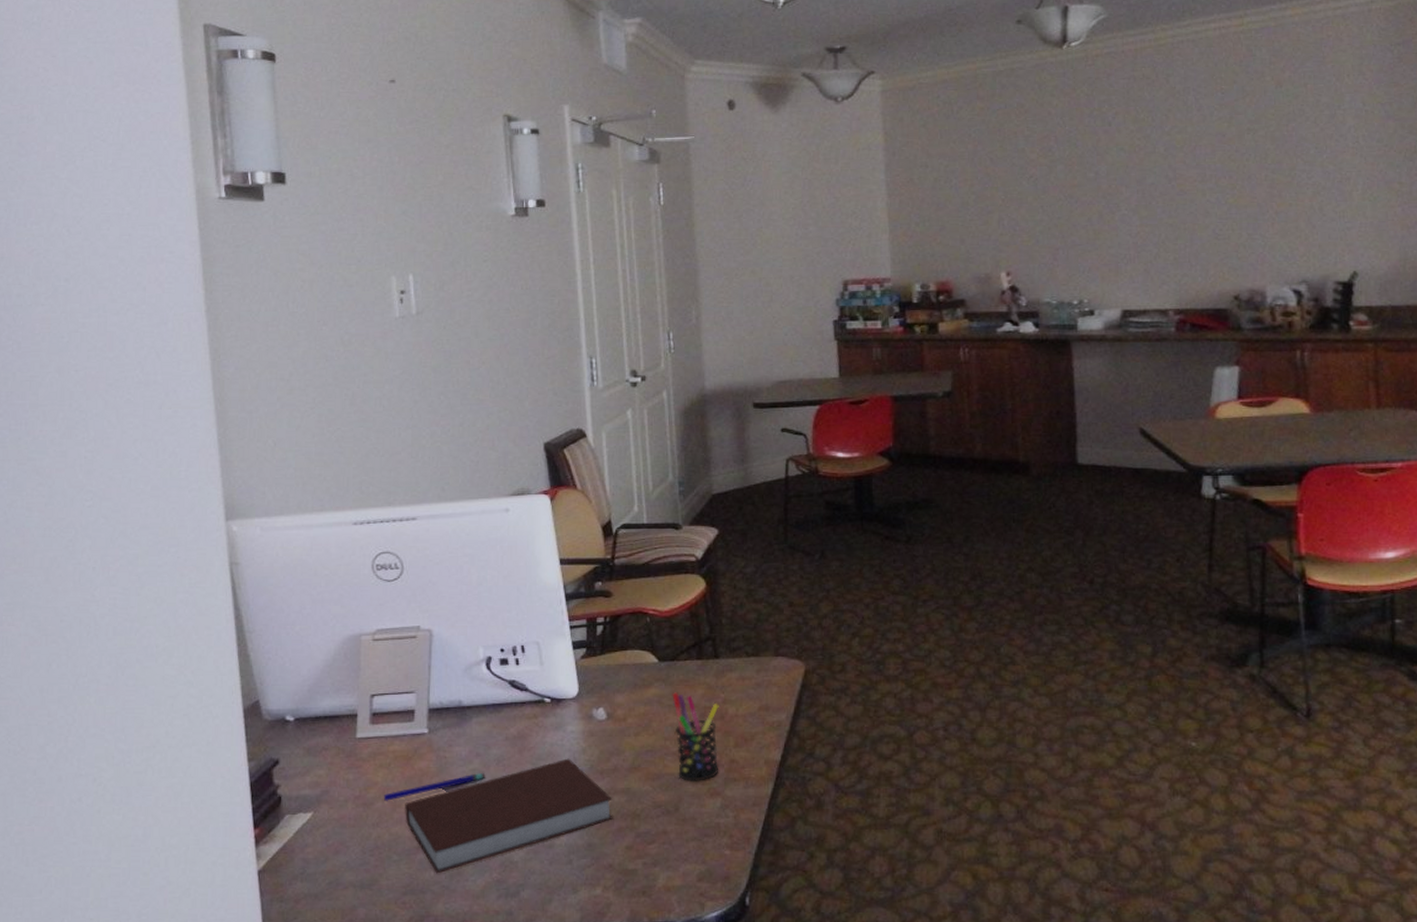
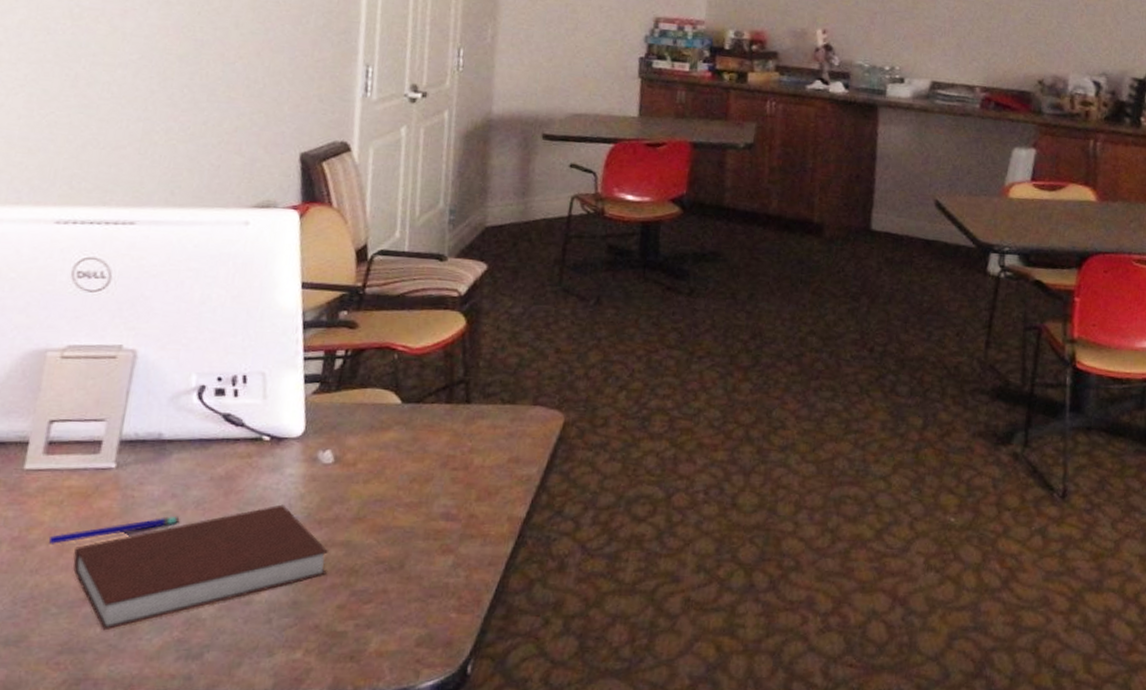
pen holder: present [672,692,719,781] -> none [408,437,465,537]

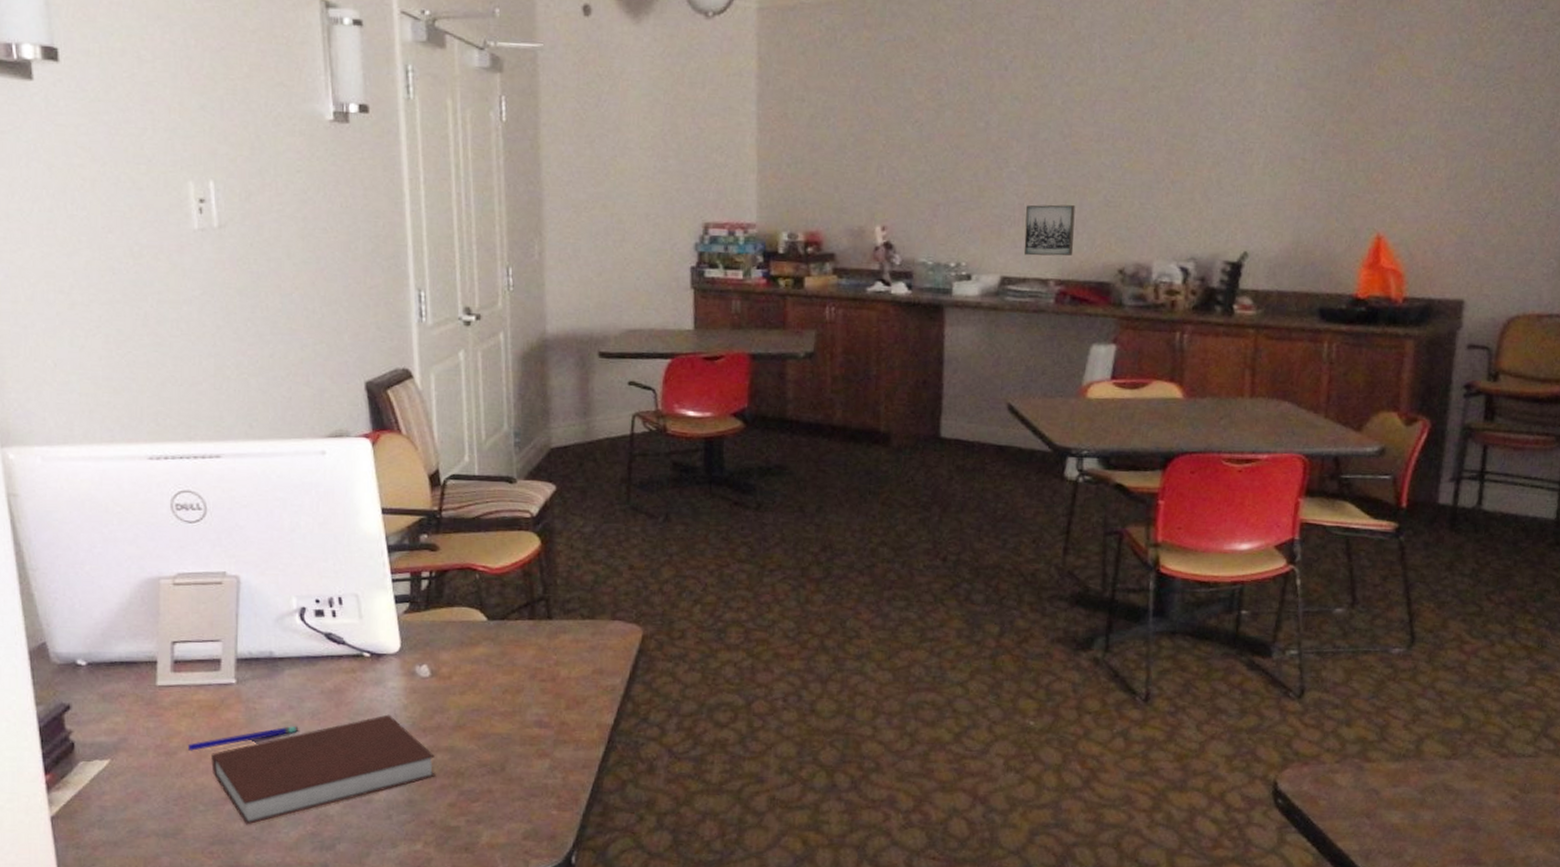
wall art: none [952,18,1000,66] -> present [1023,204,1076,257]

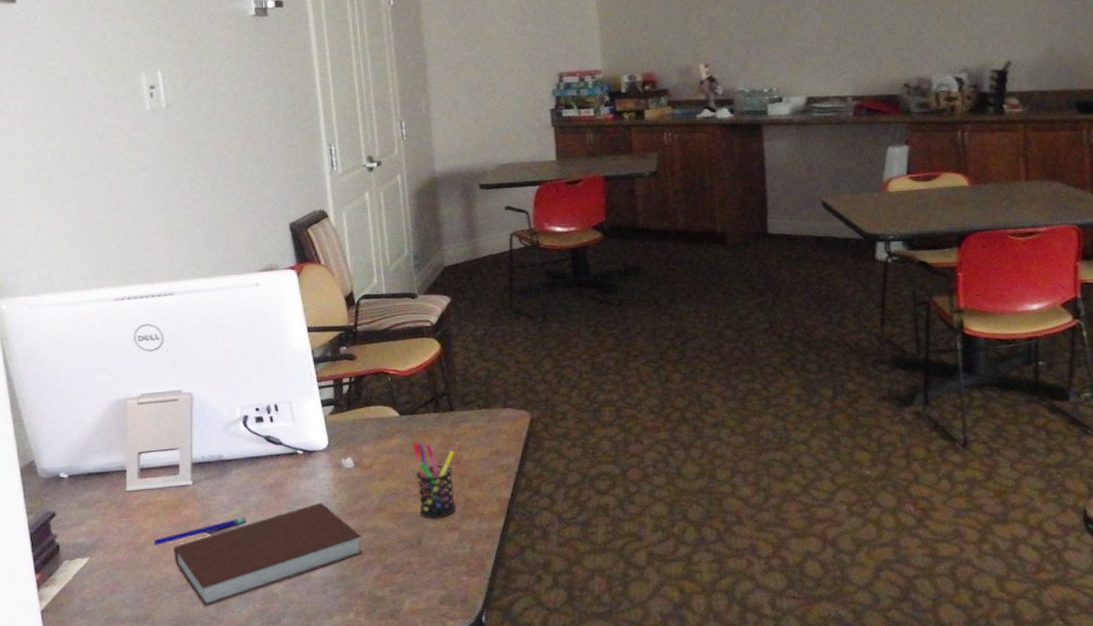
pen holder: none [501,652,551,742] -> present [412,442,456,519]
wall art: present [1023,204,1076,257] -> none [823,35,865,78]

